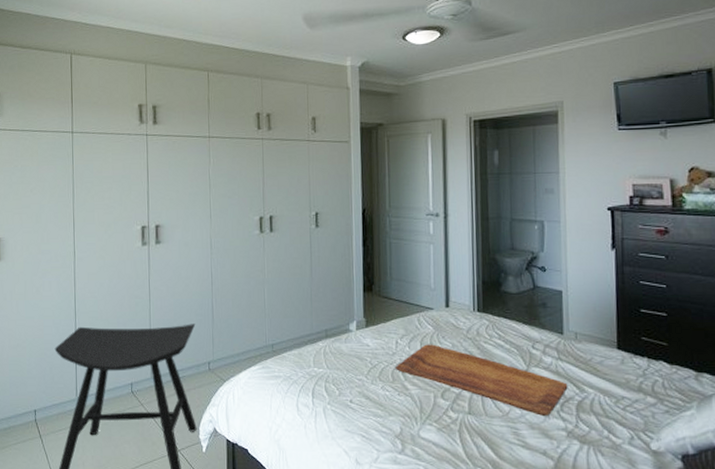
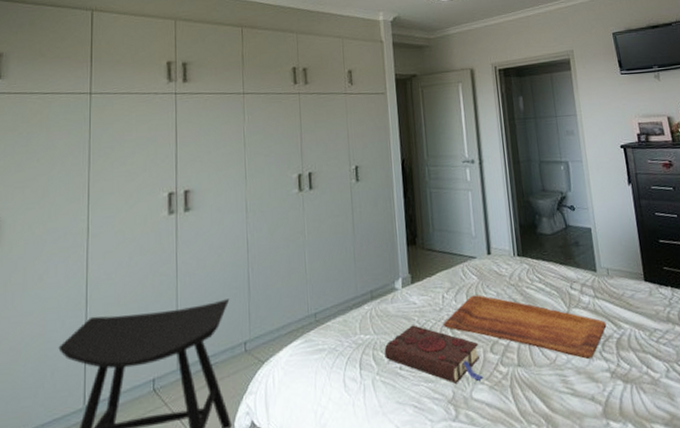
book: none [336,365,432,422] -> present [384,325,483,384]

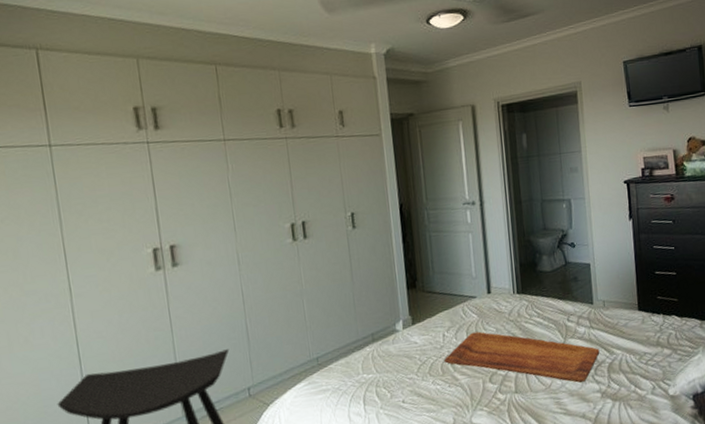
book: present [384,325,483,384] -> none [387,362,482,412]

